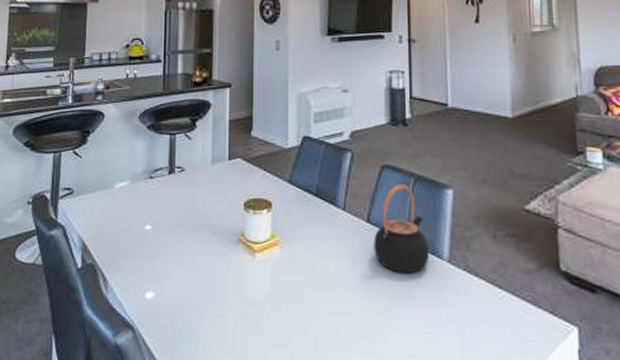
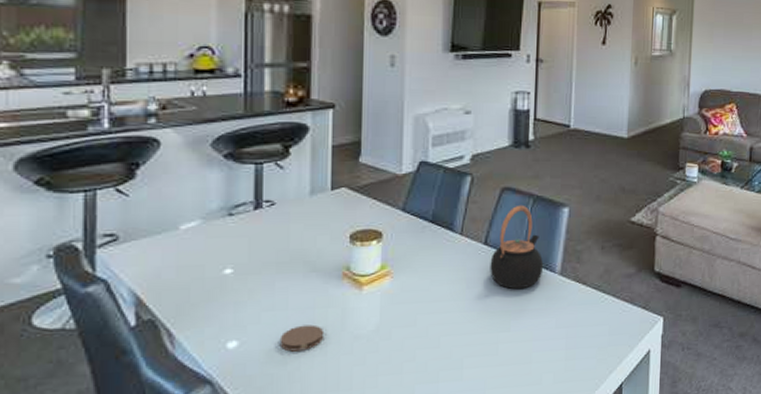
coaster: none [186,284,223,310] -> present [279,324,325,352]

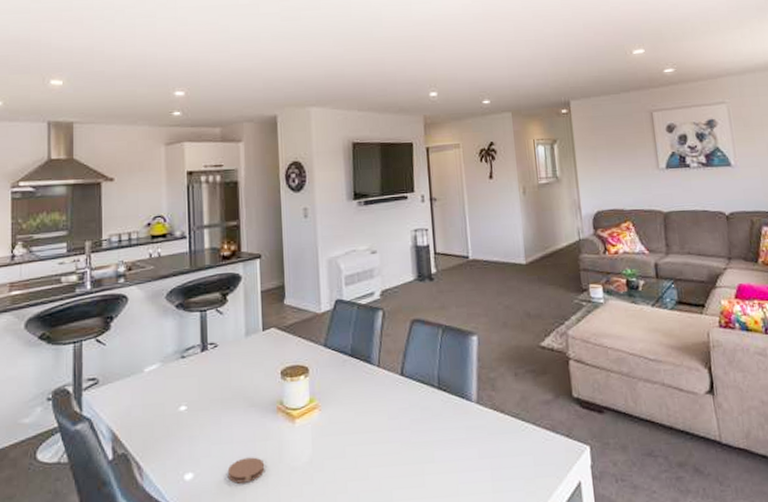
teapot: present [490,205,544,290] -> none [408,335,460,420]

